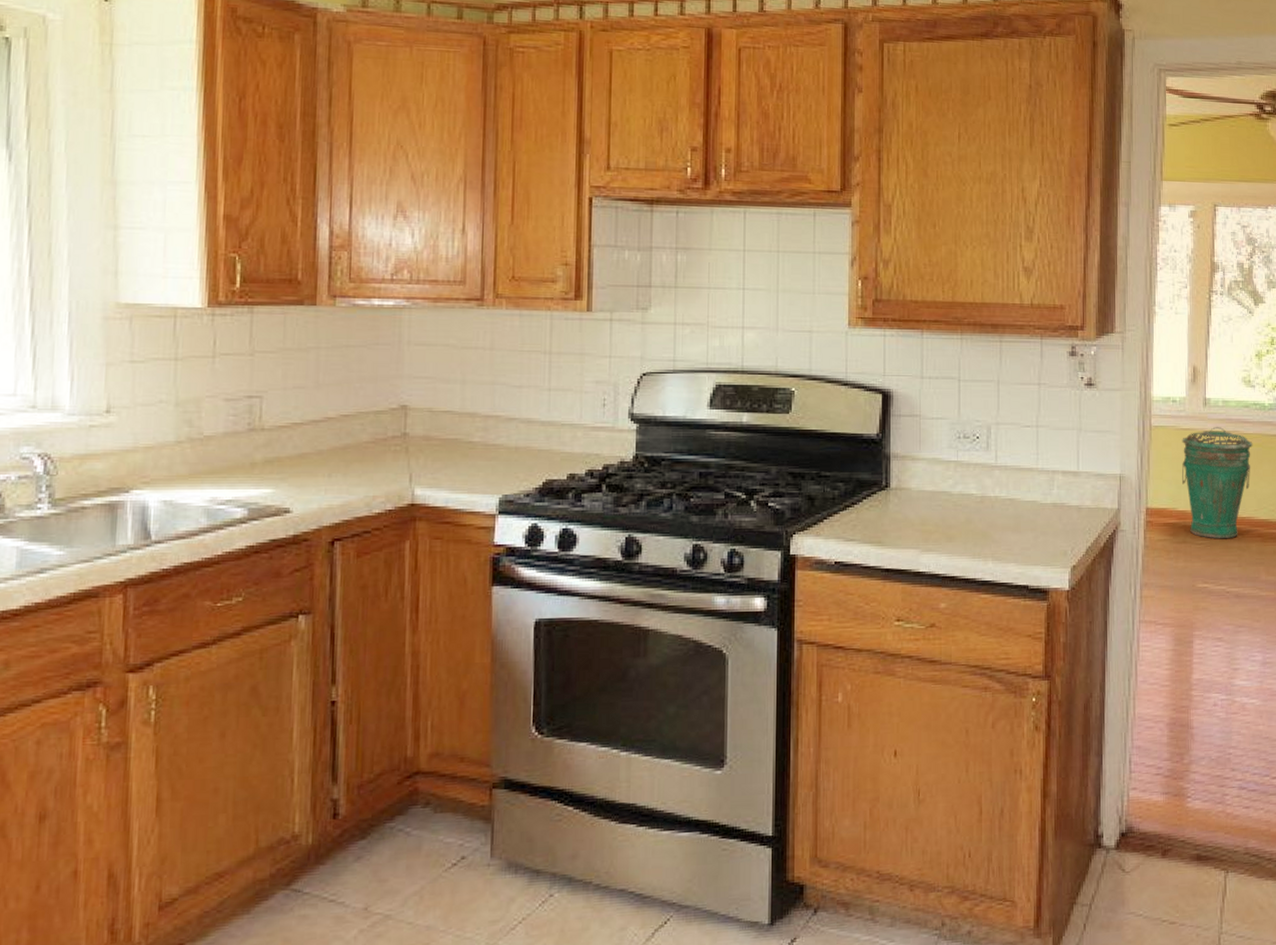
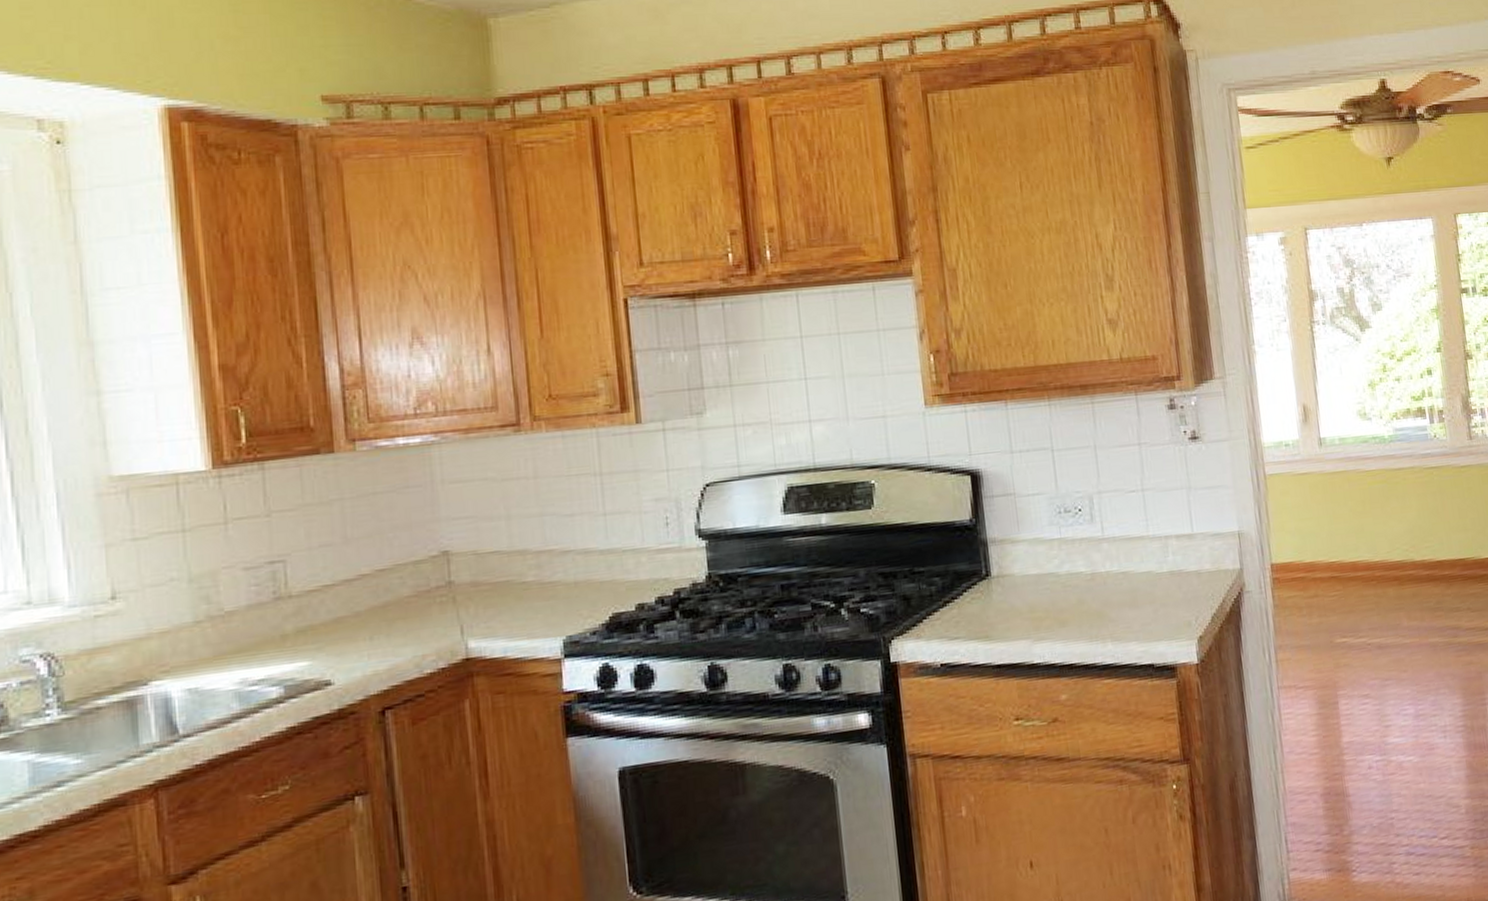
trash can: present [1182,427,1253,539] -> none [1300,467,1379,589]

